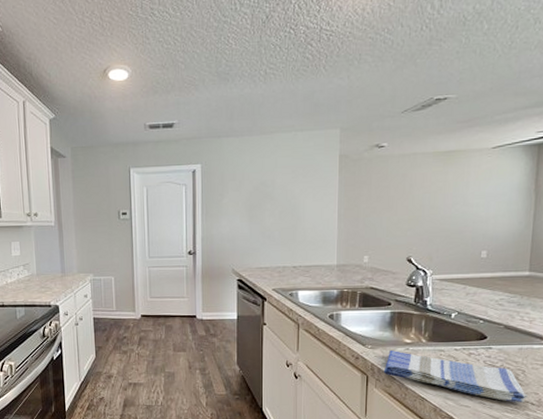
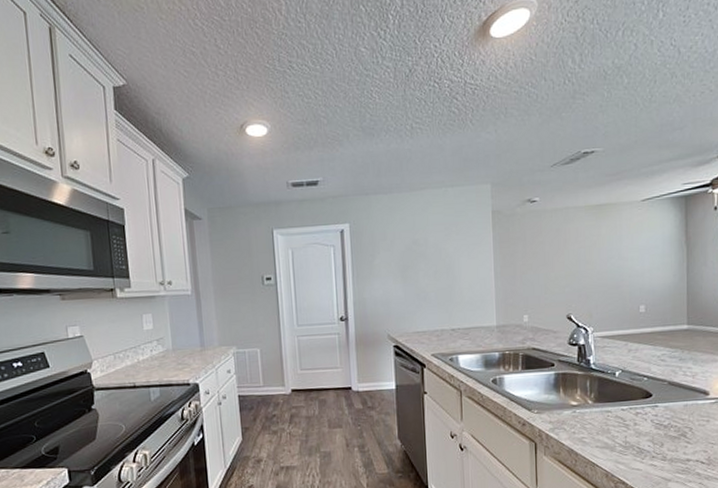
dish towel: present [383,350,529,403] -> none [551,413,698,463]

